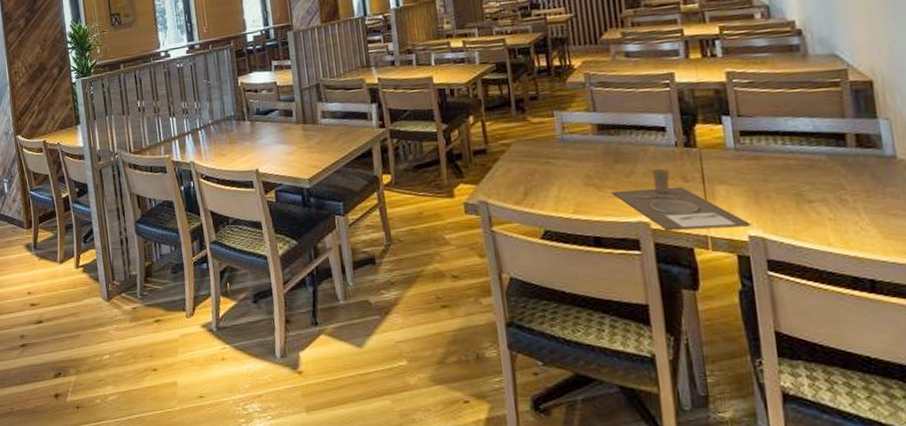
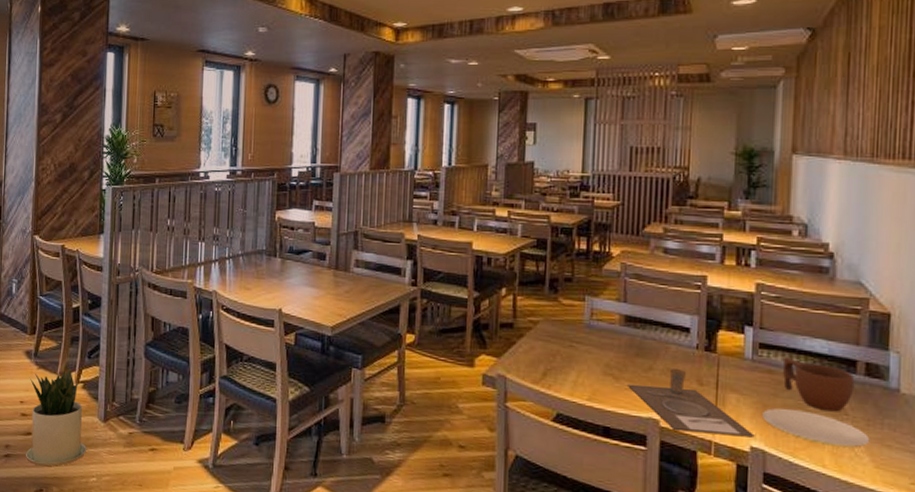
planter: none [33,255,96,351] -> present [26,368,87,467]
plate: none [755,191,874,224] -> present [762,408,870,448]
cup: none [768,140,848,189] -> present [783,357,855,412]

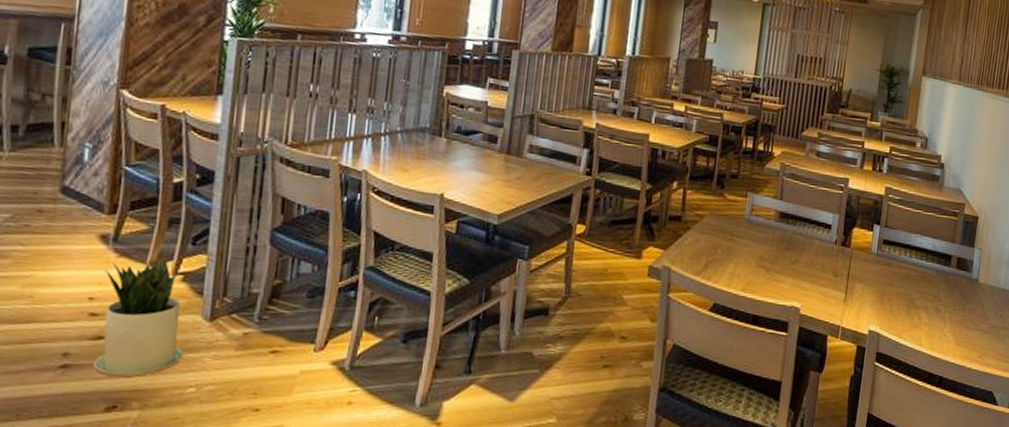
place setting: present [628,369,755,438] -> none [777,262,873,322]
plate: present [762,408,870,448] -> none [880,296,955,329]
cup: present [783,357,855,412] -> none [898,252,949,299]

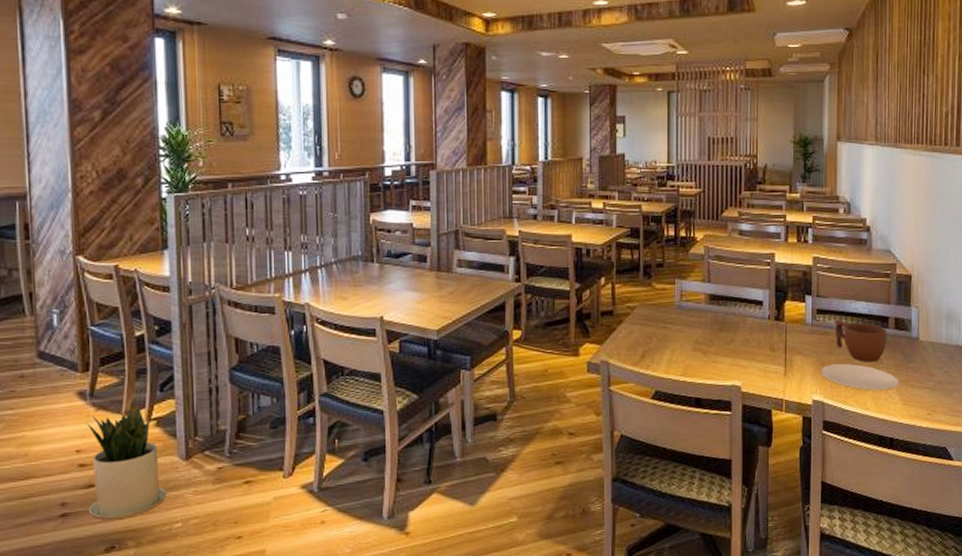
plate: none [880,296,955,329] -> present [821,363,899,391]
cup: none [898,252,949,299] -> present [836,319,888,362]

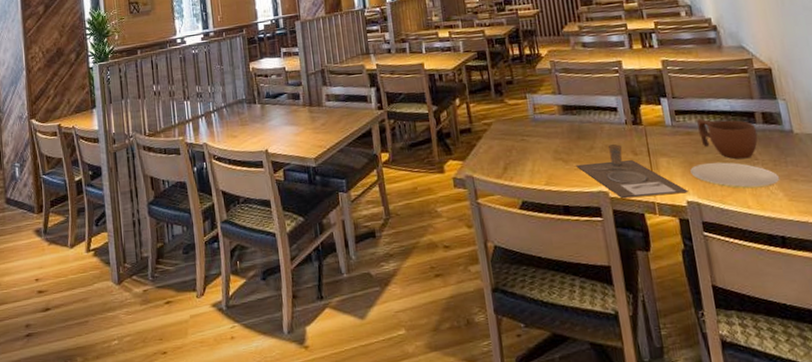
planter: present [87,405,167,520] -> none [43,239,105,339]
place setting: none [714,339,816,393] -> present [576,144,688,198]

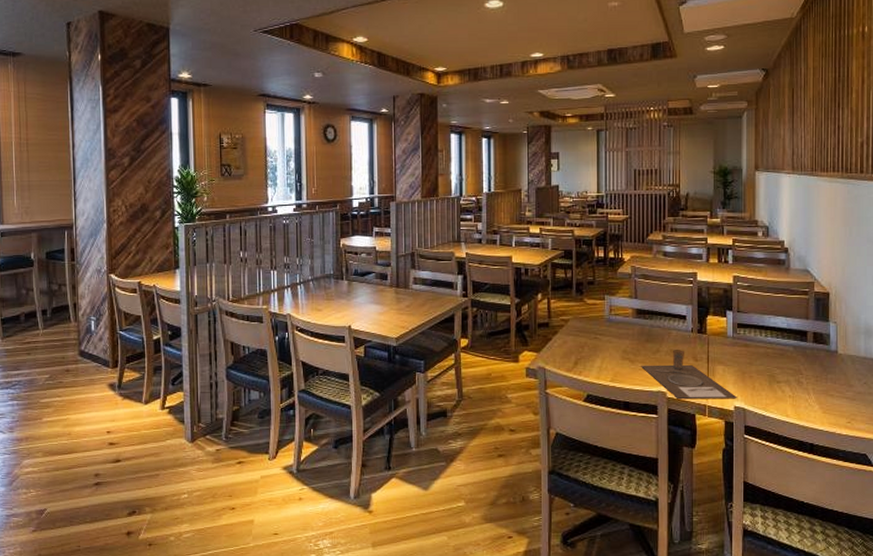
plate: present [690,162,780,189] -> none [742,373,819,400]
cup: present [697,118,758,159] -> none [756,333,807,373]

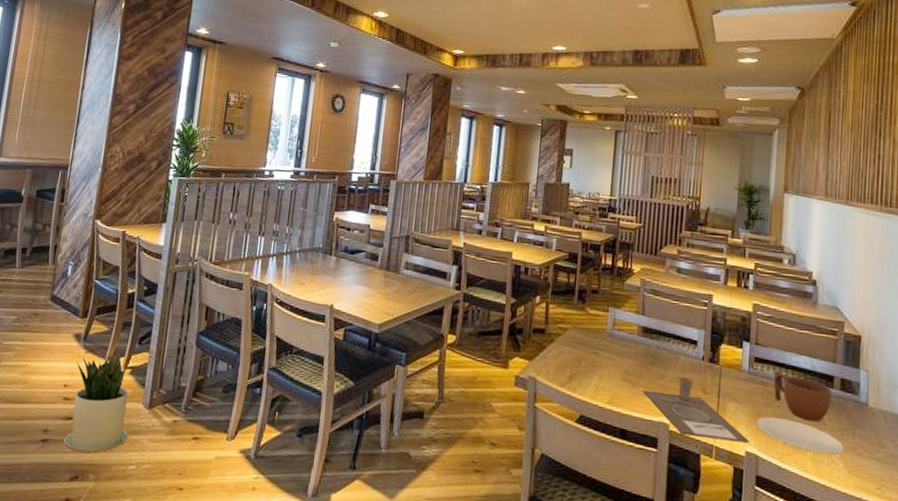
planter: none [115,396,176,490] -> present [64,353,128,453]
plate: none [742,373,819,400] -> present [756,417,844,455]
cup: none [756,333,807,373] -> present [774,371,832,422]

